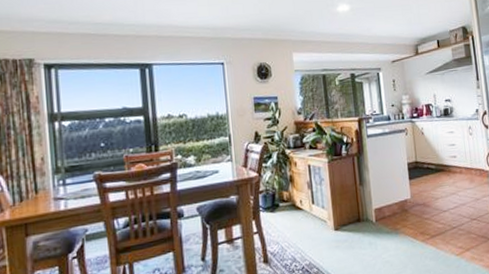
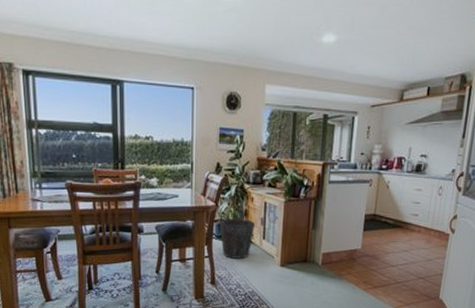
waste bin: none [265,185,302,231] -> present [219,219,255,259]

